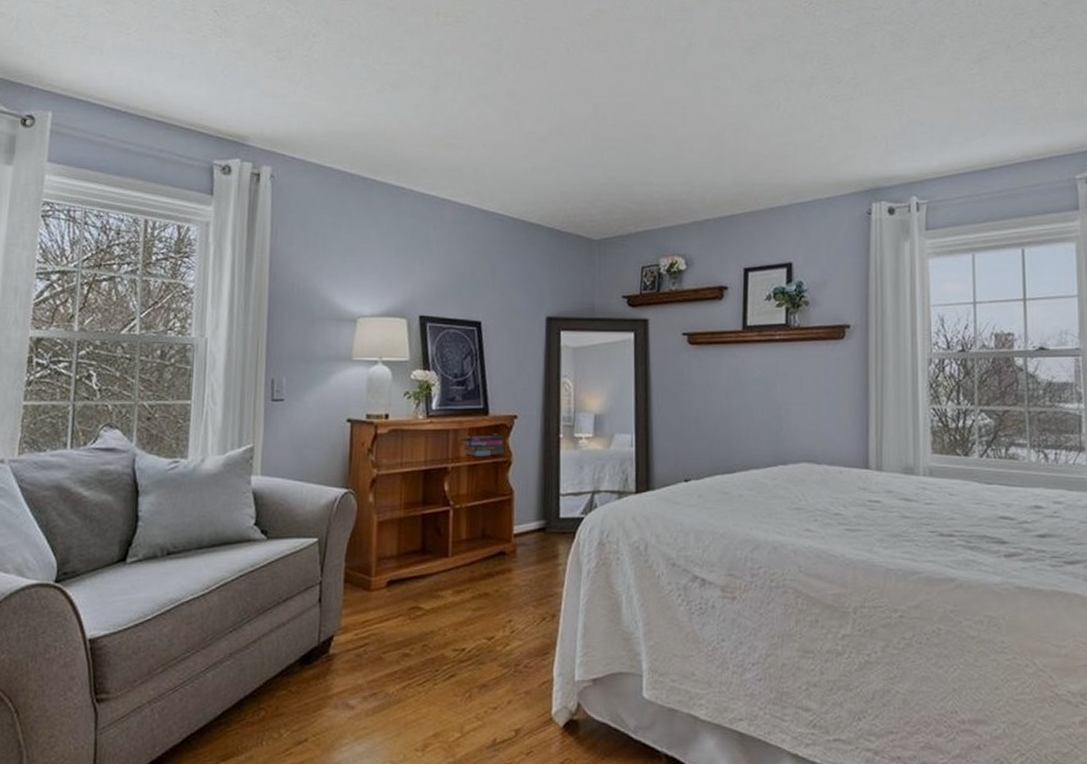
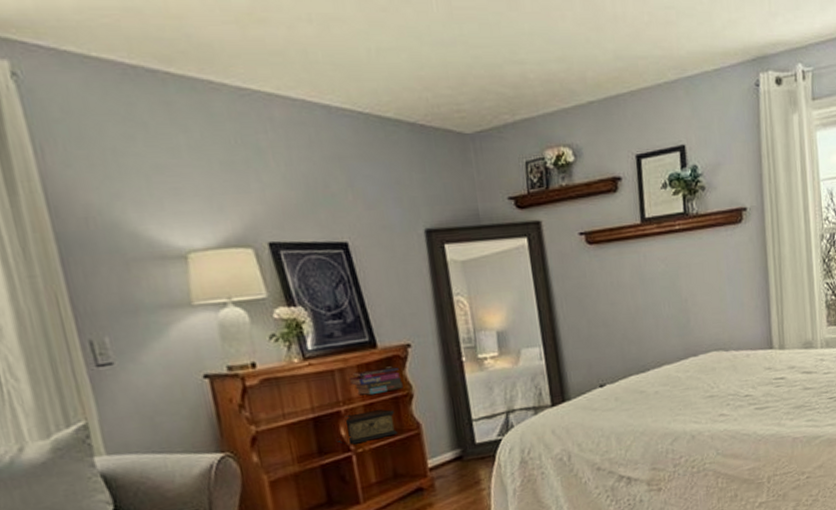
decorative box: none [439,471,494,500] -> present [336,409,399,445]

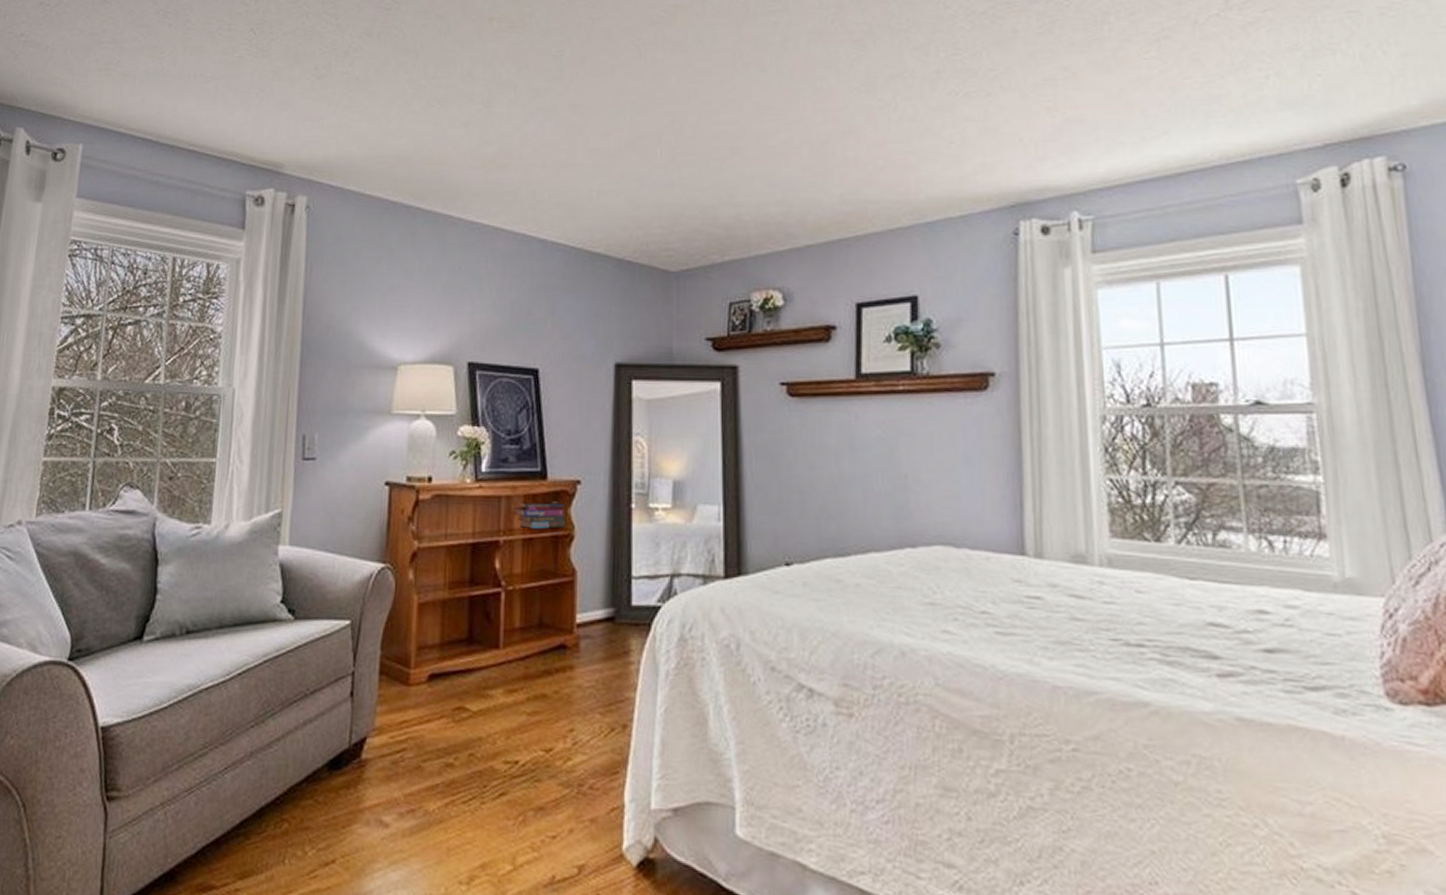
decorative box: present [336,409,399,445] -> none [489,546,553,580]

